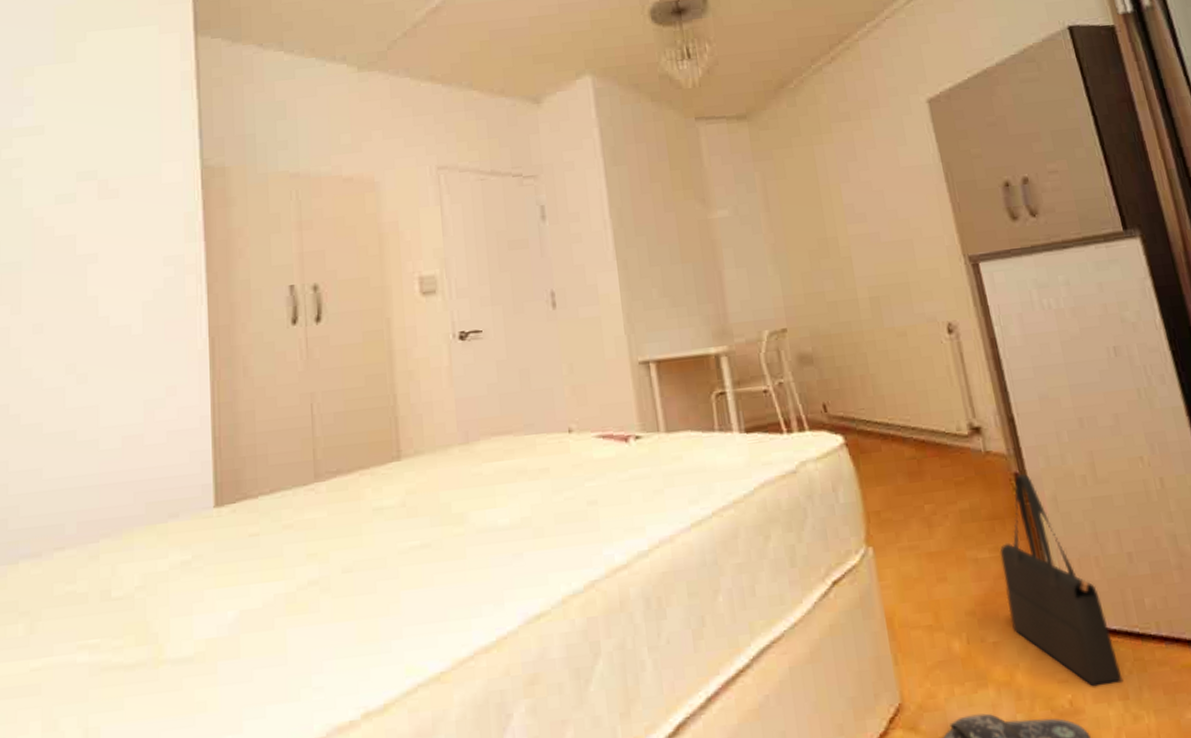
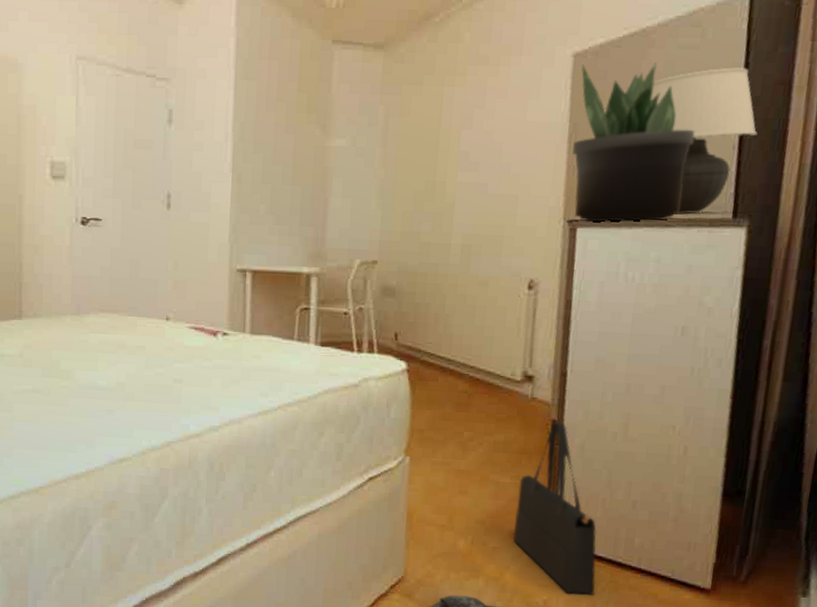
planter: none [938,97,1072,256] -> present [571,62,695,223]
table lamp: none [1008,91,1119,233] -> present [651,67,758,214]

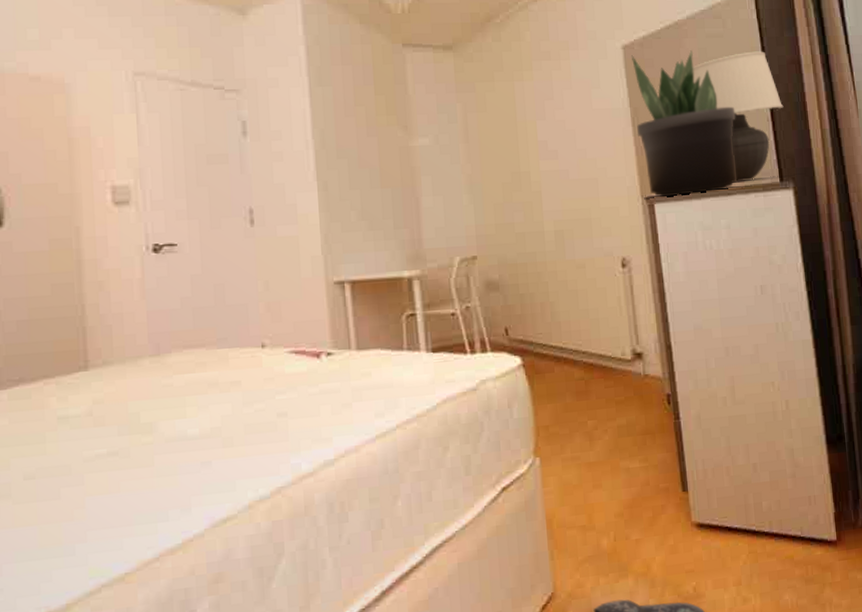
tote bag: present [512,420,597,595] -> none [648,394,738,576]

